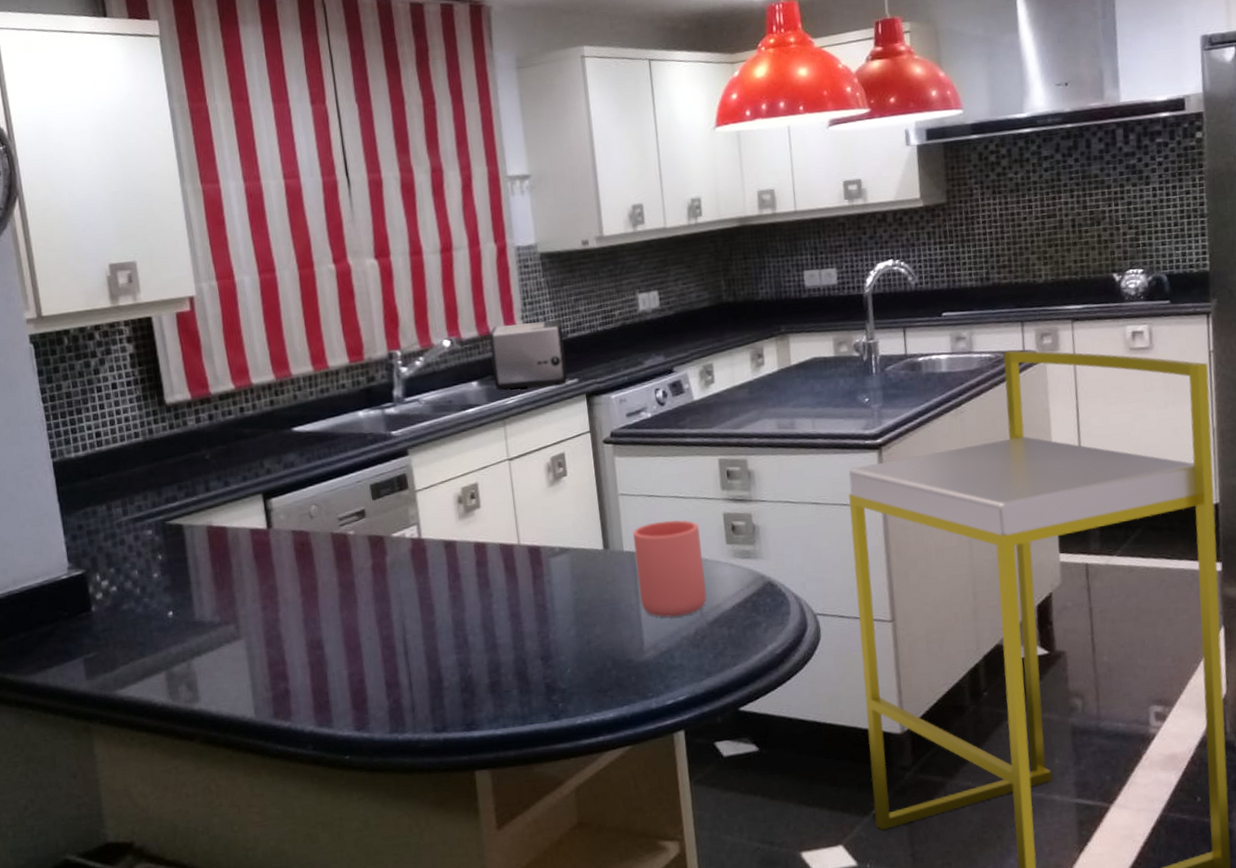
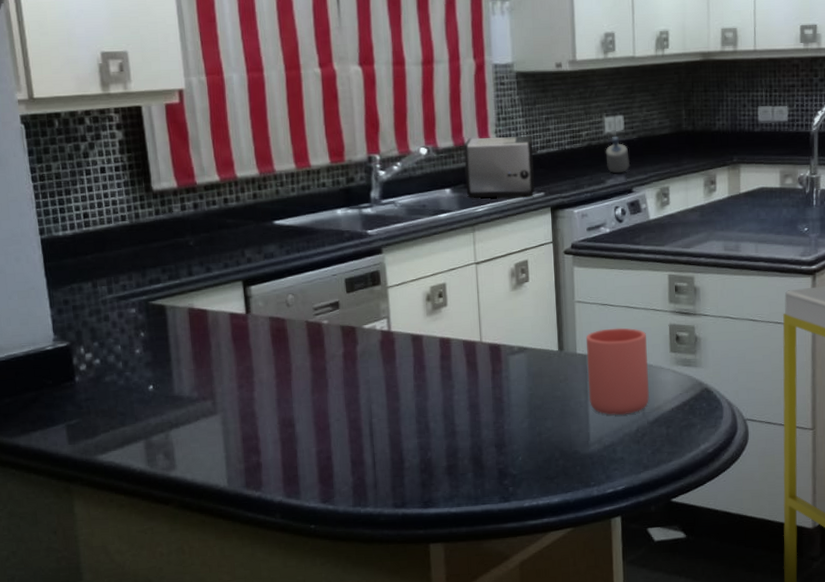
soap dispenser: none [641,313,669,354] -> present [605,136,631,174]

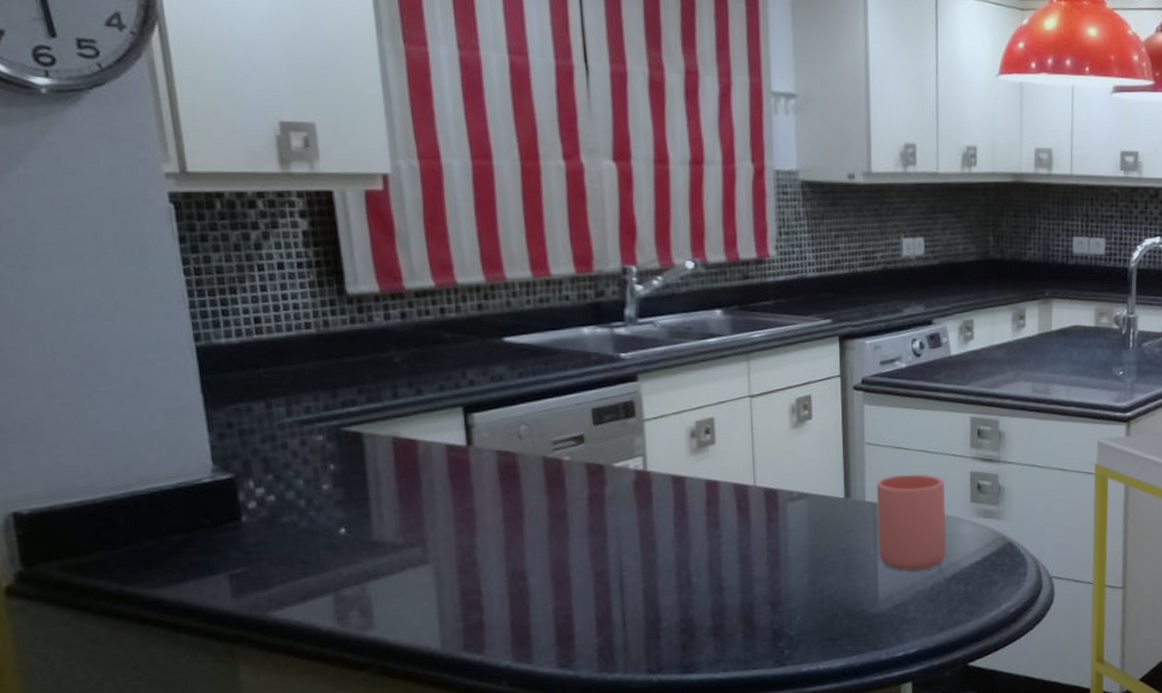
toaster: present [463,135,538,200] -> none [738,253,825,324]
soap dispenser: present [605,136,631,174] -> none [902,260,931,302]

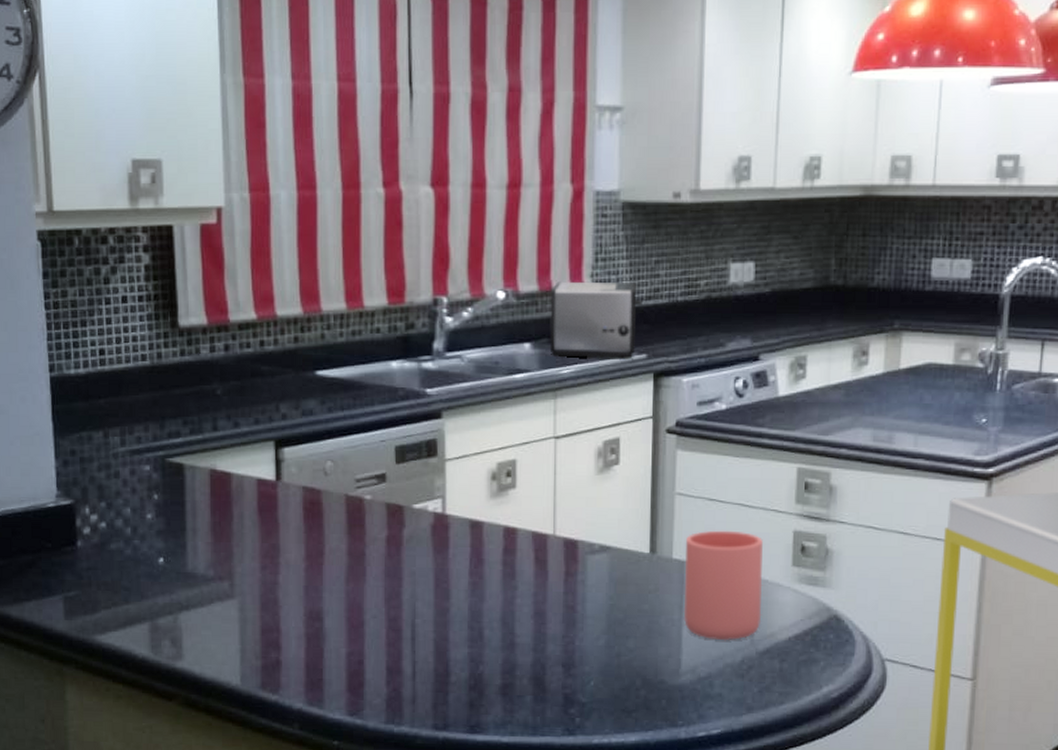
toaster: none [738,253,825,324] -> present [549,281,643,359]

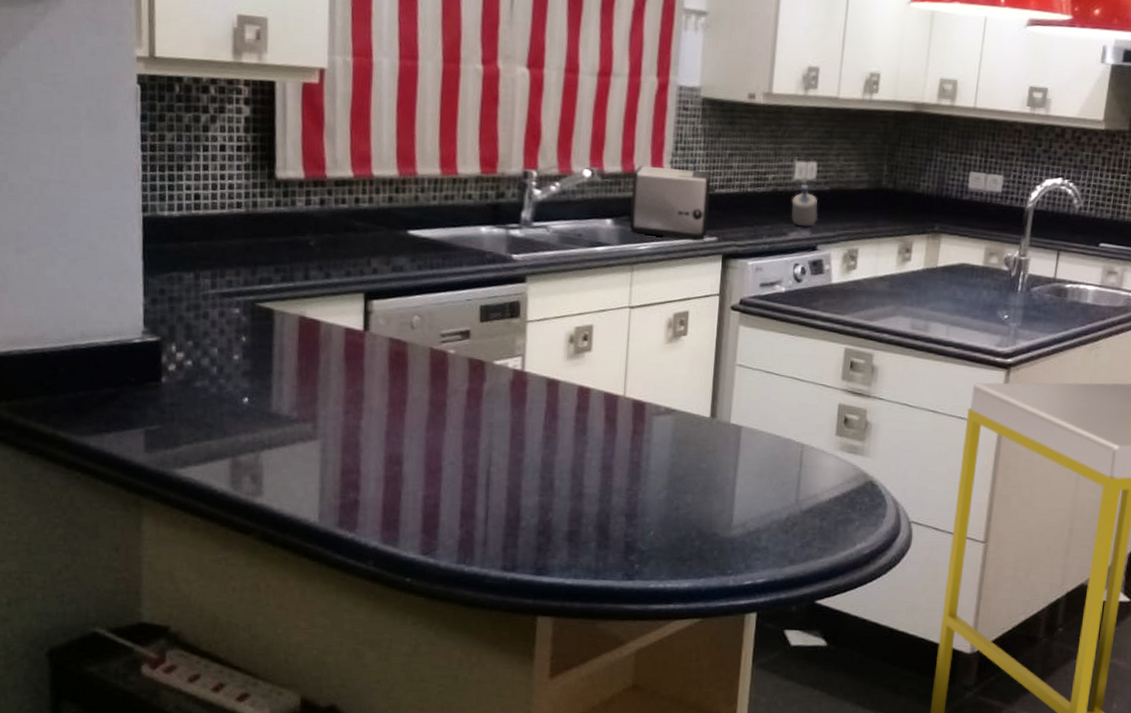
cup: present [683,530,763,641] -> none [737,399,811,500]
soap dispenser: none [728,287,759,336] -> present [791,184,818,227]

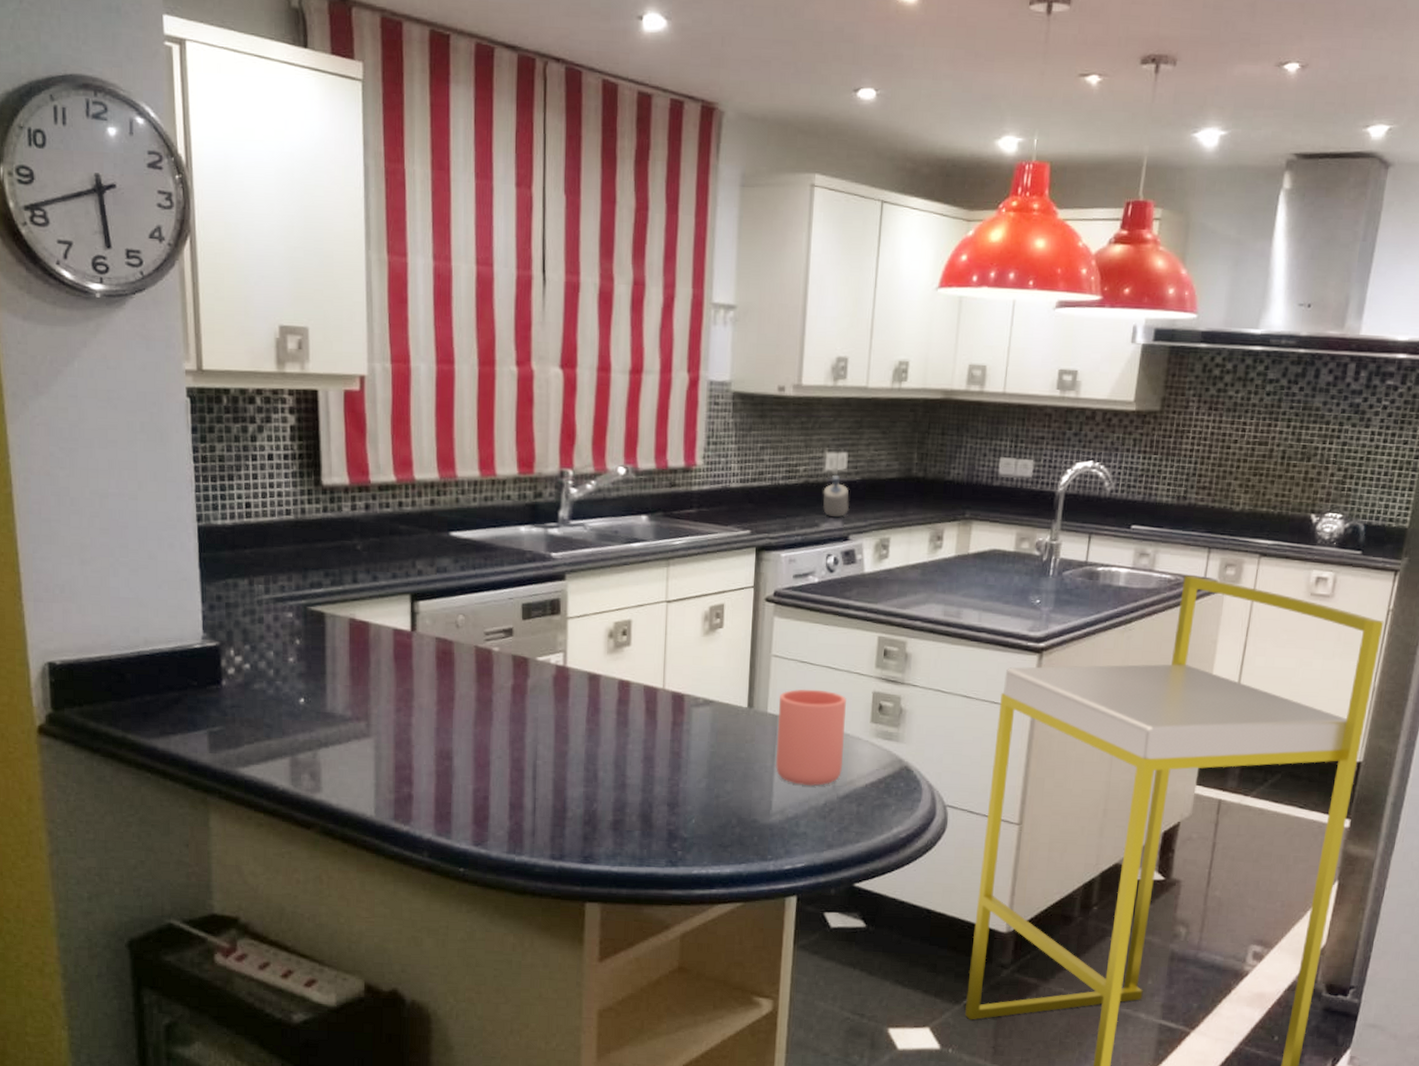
toaster: present [629,165,716,240] -> none [664,461,748,533]
cup: none [737,399,811,500] -> present [775,689,846,787]

